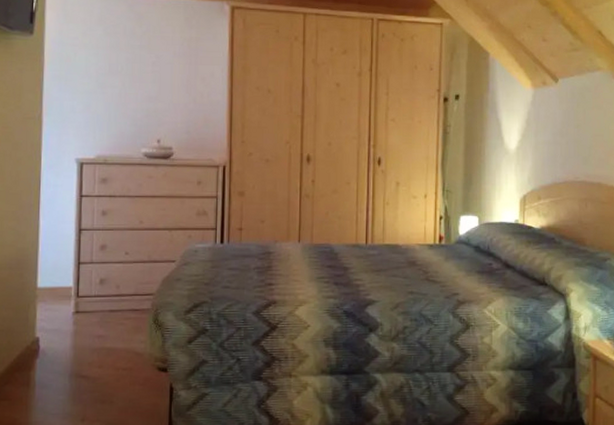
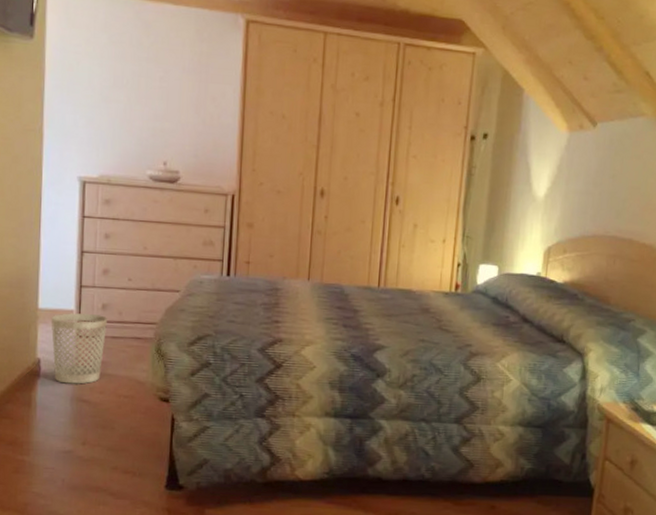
wastebasket: none [49,290,105,360] -> present [50,313,107,384]

